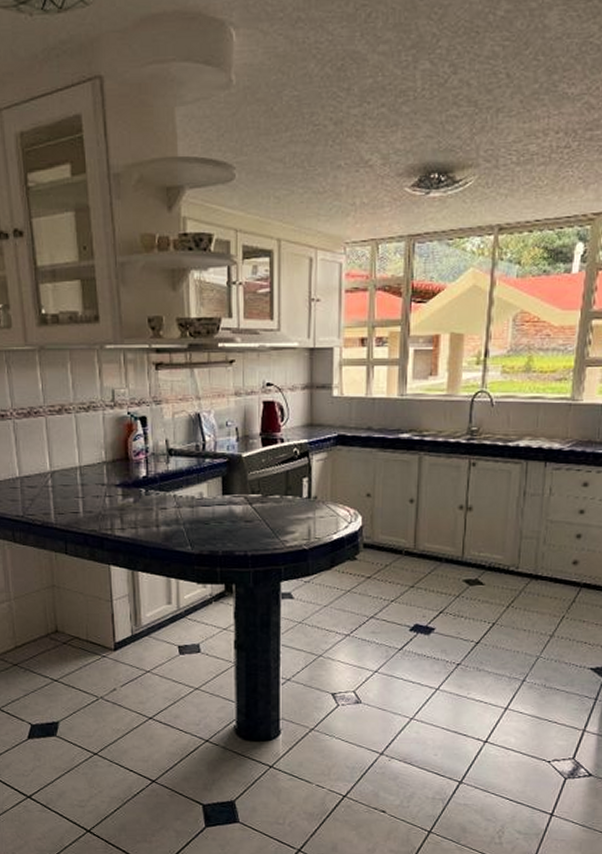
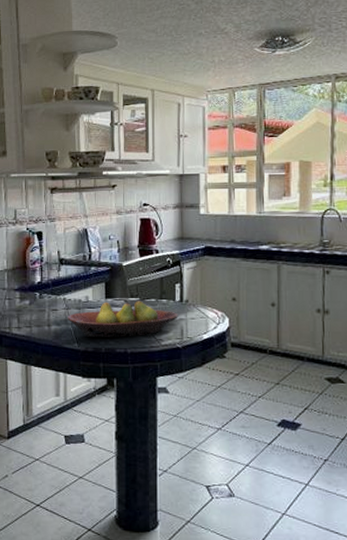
fruit bowl: none [179,497,306,538] -> present [68,301,178,337]

